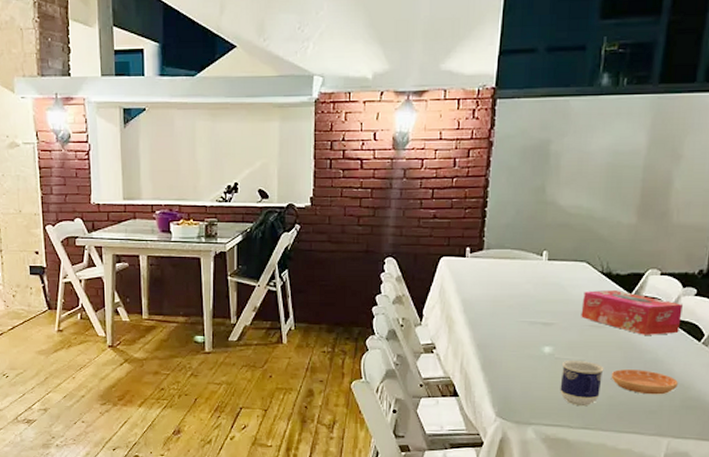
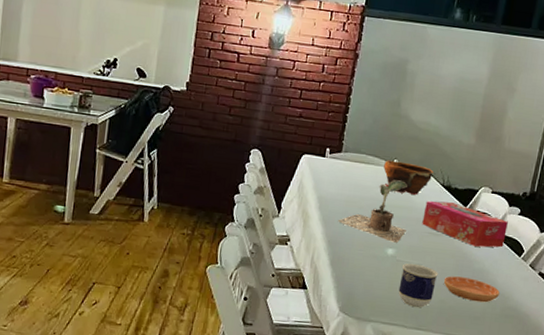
plant: none [485,273,564,340] -> present [337,180,408,243]
bowl: none [532,252,593,286] -> present [383,160,436,195]

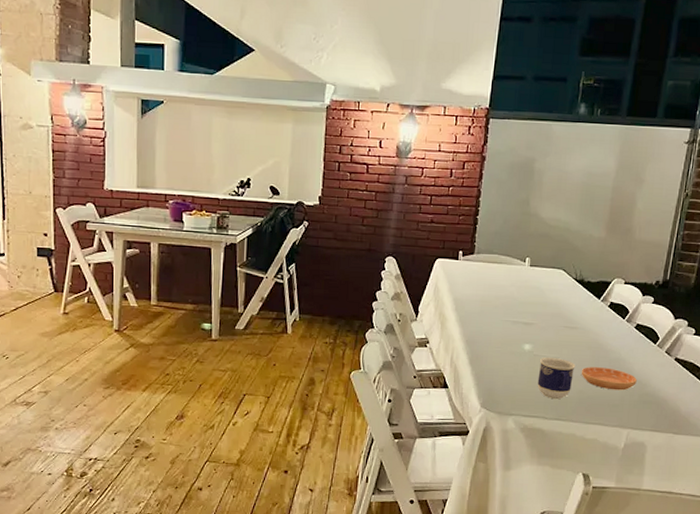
plant: present [337,180,408,243] -> none [474,277,542,338]
bowl: present [383,160,436,195] -> none [516,258,568,291]
tissue box: present [422,201,508,248] -> none [557,295,642,337]

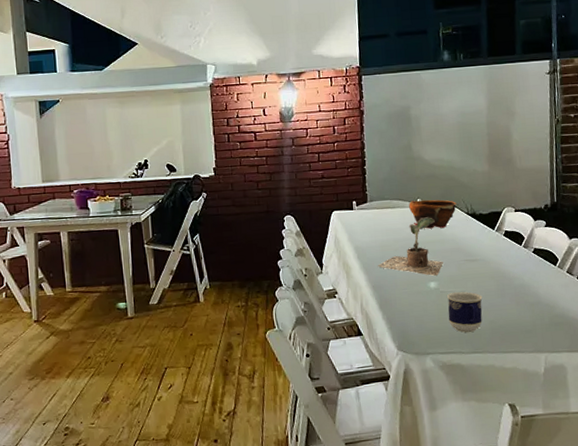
plant: none [474,277,542,338] -> present [377,217,443,276]
bowl: none [516,258,568,291] -> present [409,199,459,229]
saucer: present [581,367,637,391] -> none [489,294,545,316]

